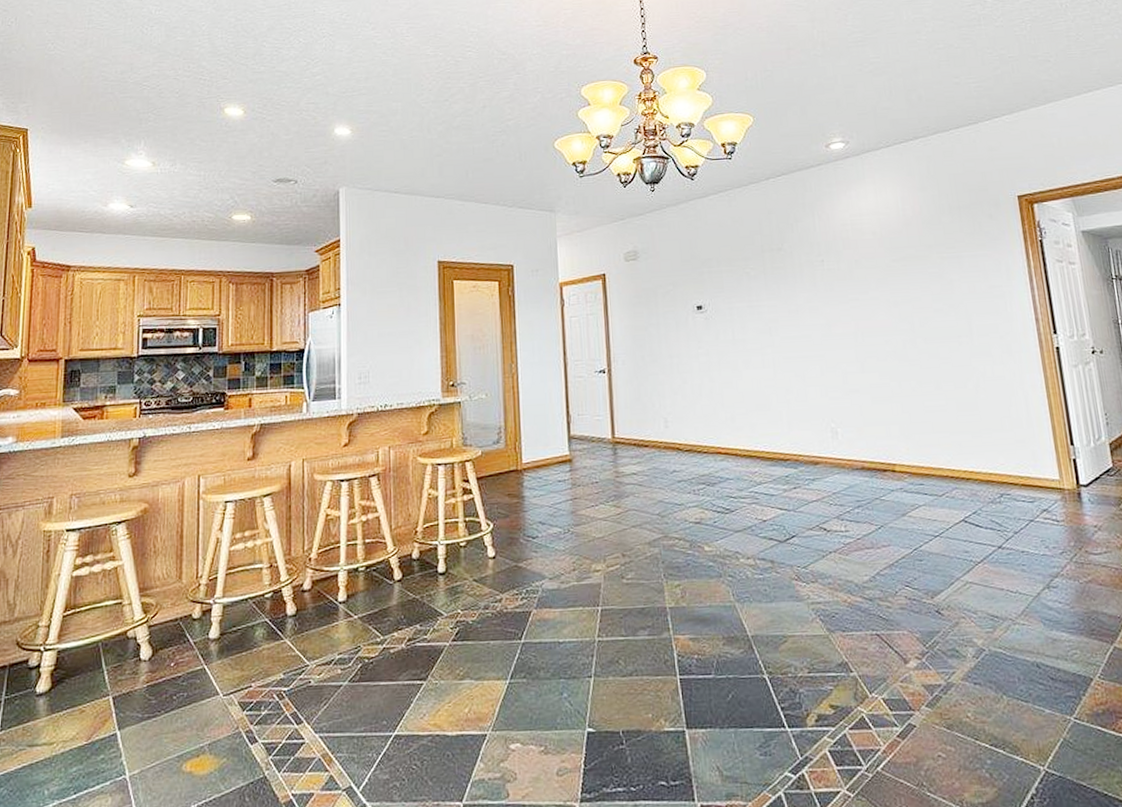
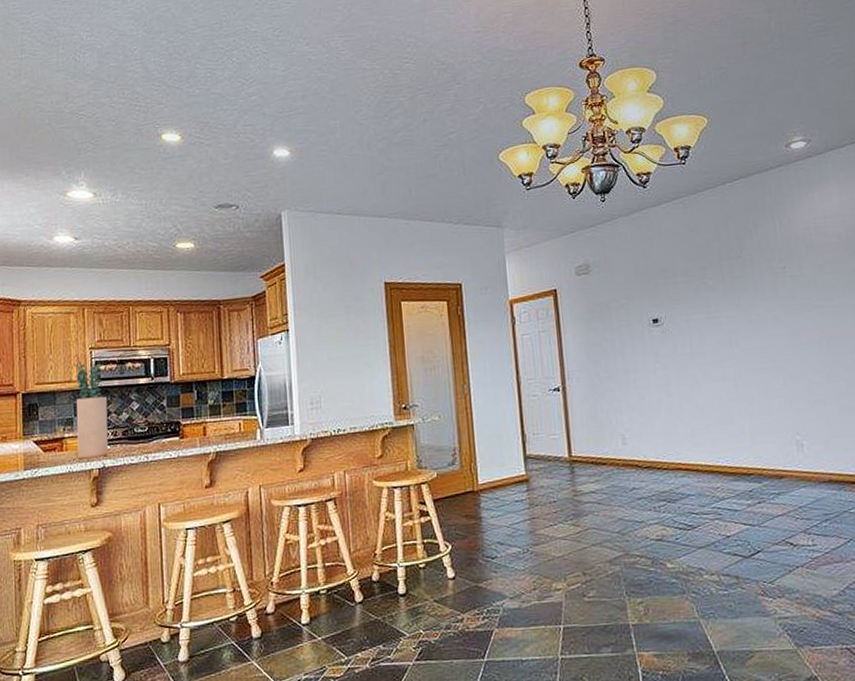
vase: none [118,323,152,428] -> present [76,355,109,459]

